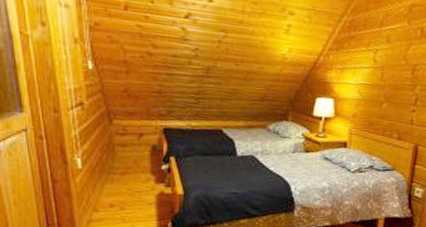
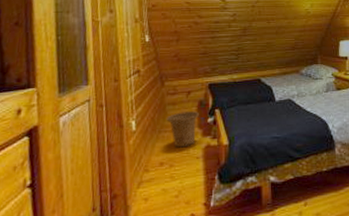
basket: none [115,155,152,192] -> present [166,111,199,148]

